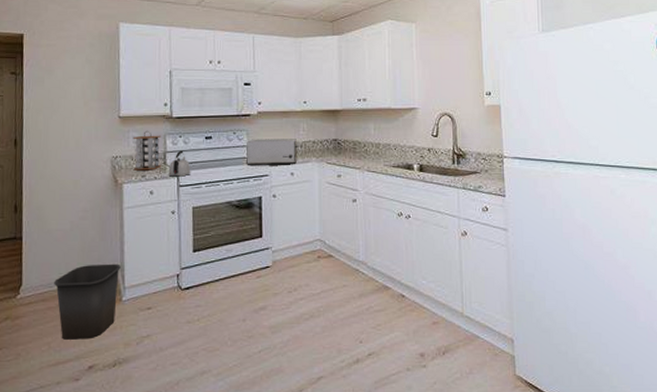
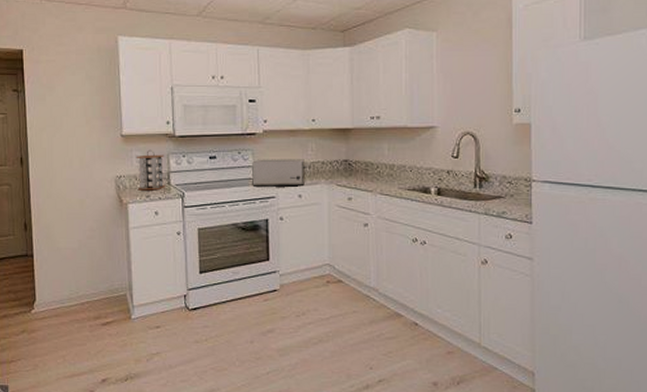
waste bin: present [54,264,121,340] -> none [66,282,129,354]
kettle: present [168,150,191,177] -> none [173,170,195,197]

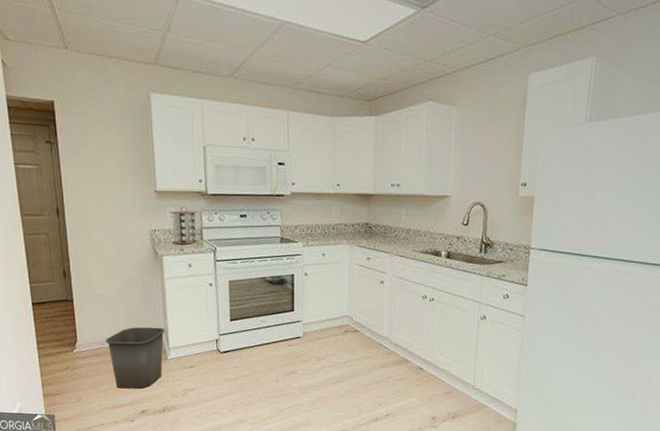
waste bin: none [66,282,129,354] -> present [106,327,165,389]
toaster: present [252,159,307,188] -> none [280,219,331,246]

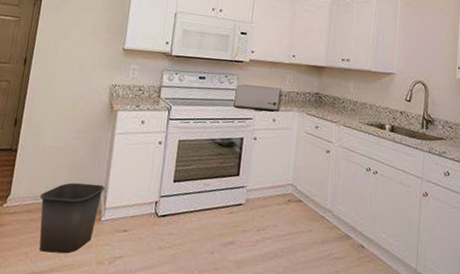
spice rack: present [170,206,199,245] -> none [129,64,160,102]
toaster: none [280,219,331,246] -> present [233,83,284,112]

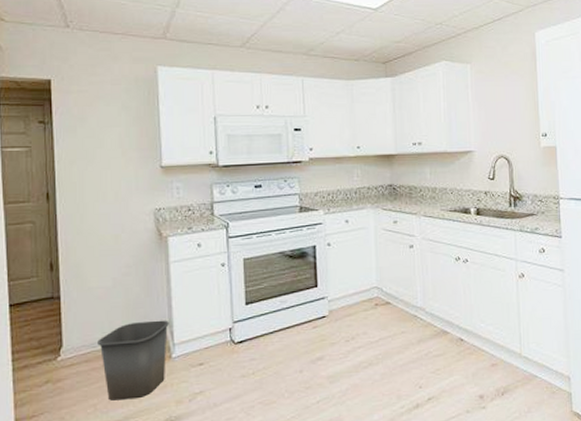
toaster: present [233,83,284,112] -> none [299,185,353,215]

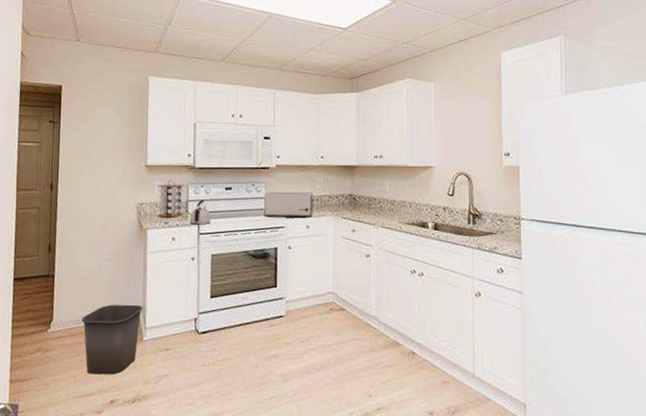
spice rack: none [177,180,209,223] -> present [157,179,185,218]
kettle: none [216,200,241,228] -> present [189,199,211,225]
toaster: none [299,185,353,215] -> present [264,191,315,218]

